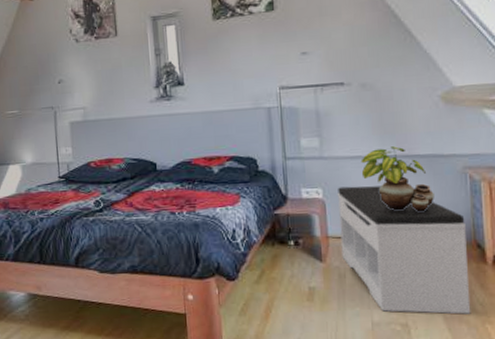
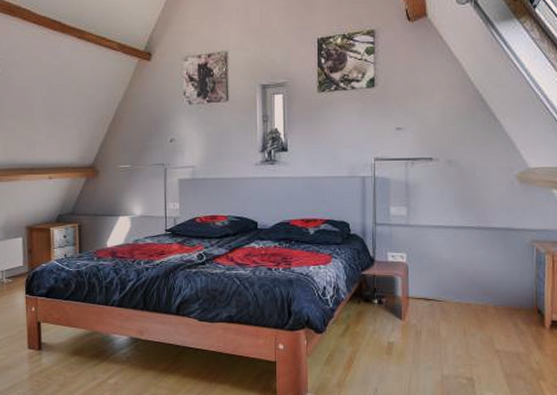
bench: present [337,186,471,314] -> none [419,253,529,371]
potted plant: present [360,146,434,212] -> none [442,219,504,279]

